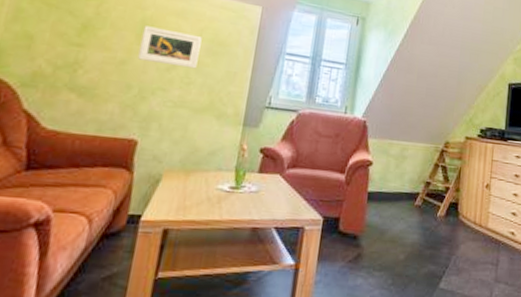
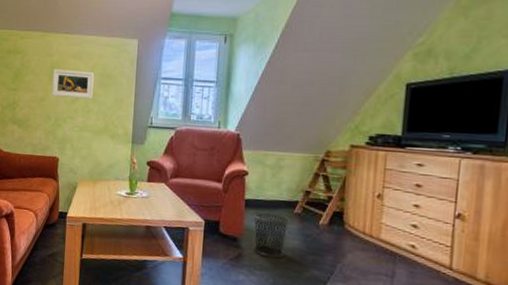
waste bin: none [372,205,411,257] -> present [252,212,290,259]

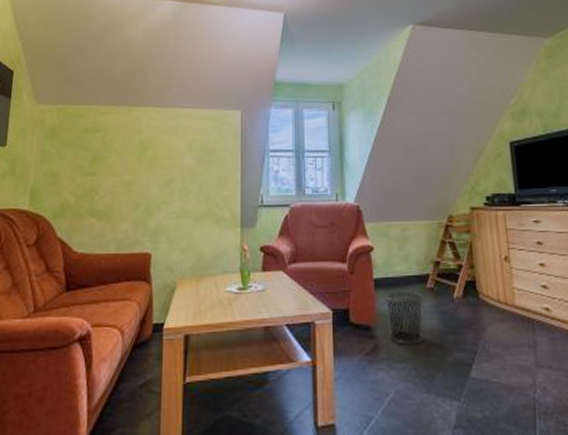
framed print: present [52,69,94,99] -> none [141,147,192,180]

